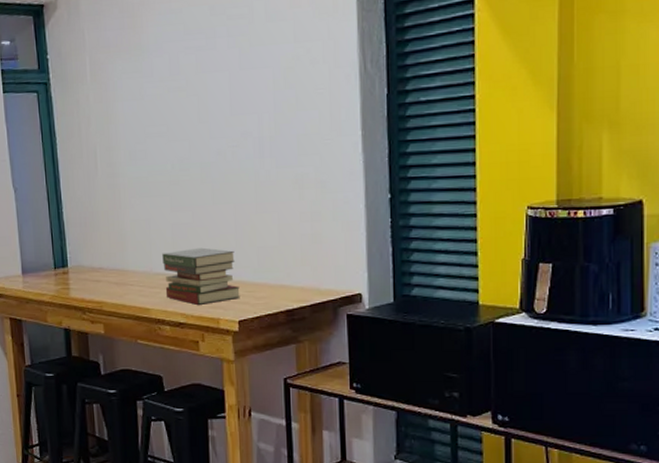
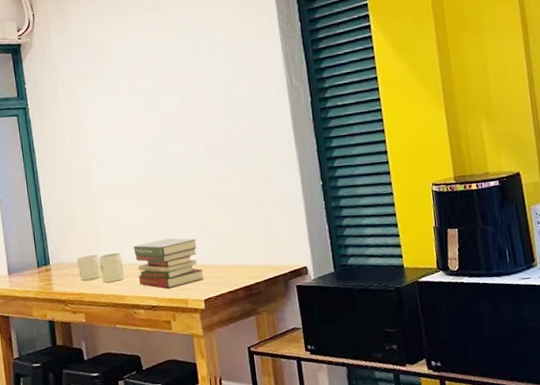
mug: none [98,260,124,288] -> present [77,254,101,281]
mug: none [122,259,150,292] -> present [99,252,125,283]

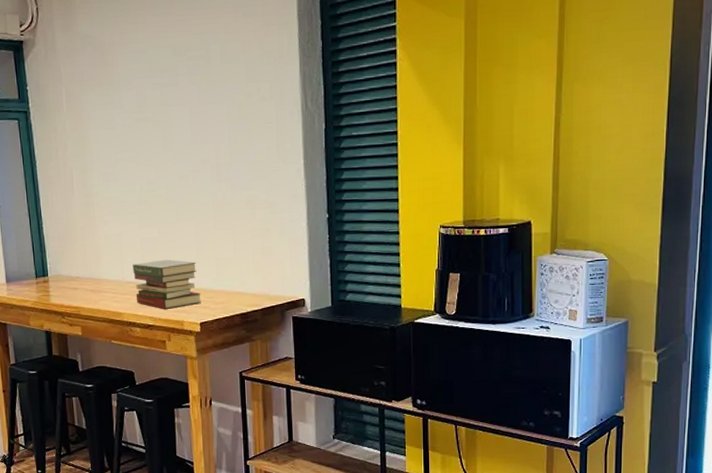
mug: present [77,254,101,281] -> none [75,270,99,295]
mug: present [99,252,125,283] -> none [97,269,122,299]

